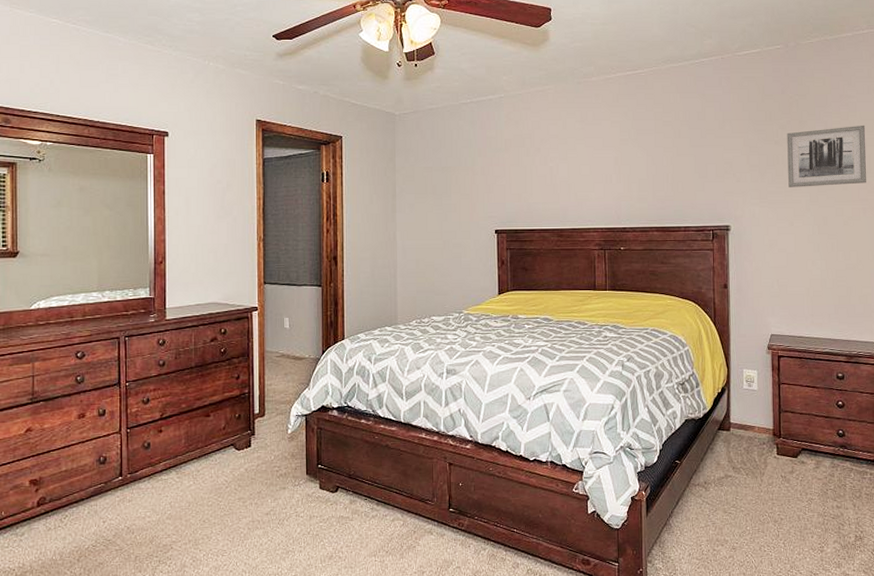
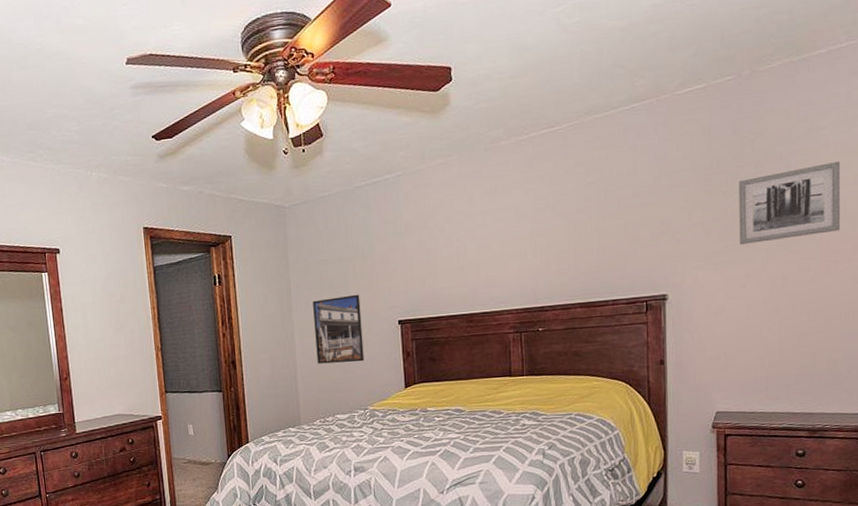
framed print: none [416,202,462,267] -> present [313,294,364,364]

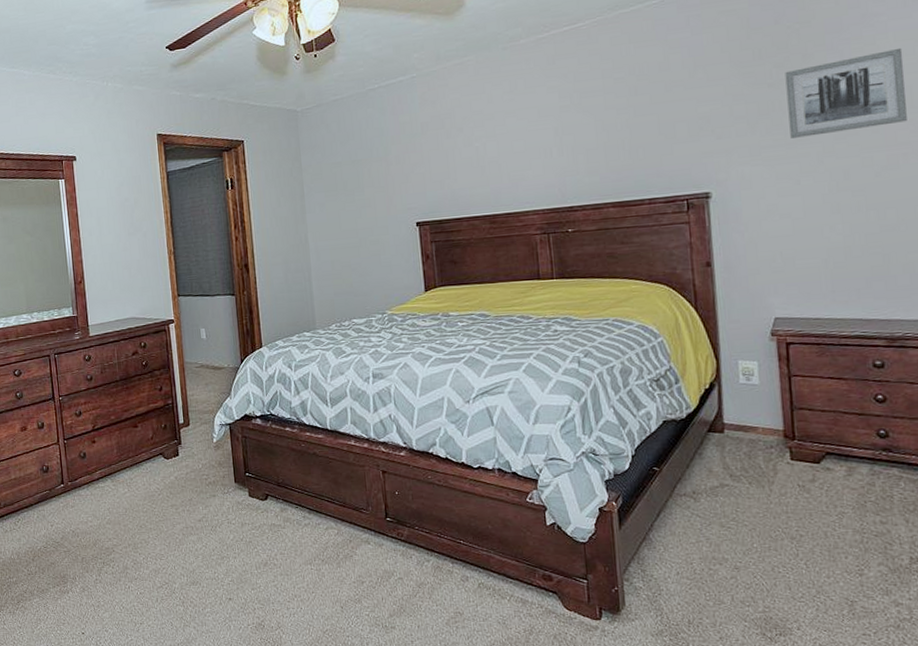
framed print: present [313,294,364,364] -> none [327,196,381,267]

